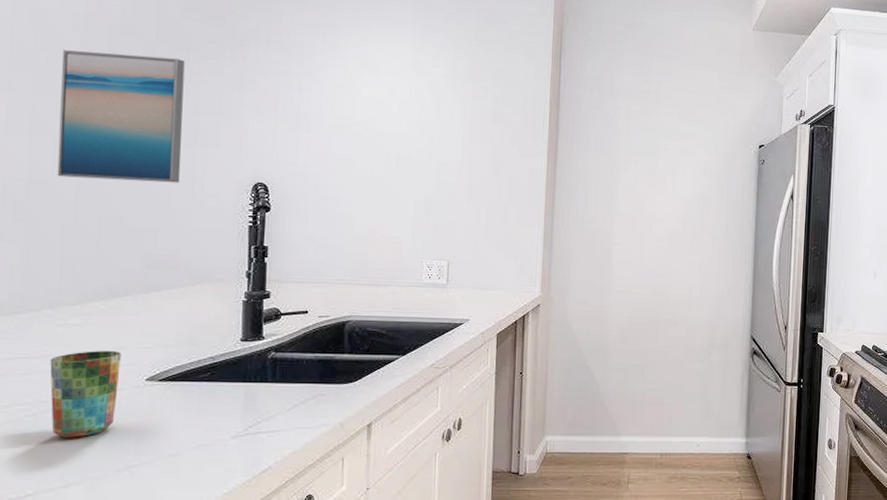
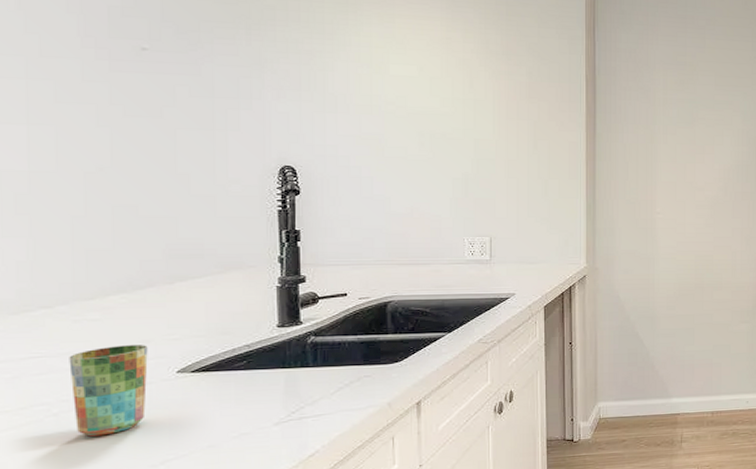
wall art: present [57,50,185,183] -> none [58,33,200,169]

